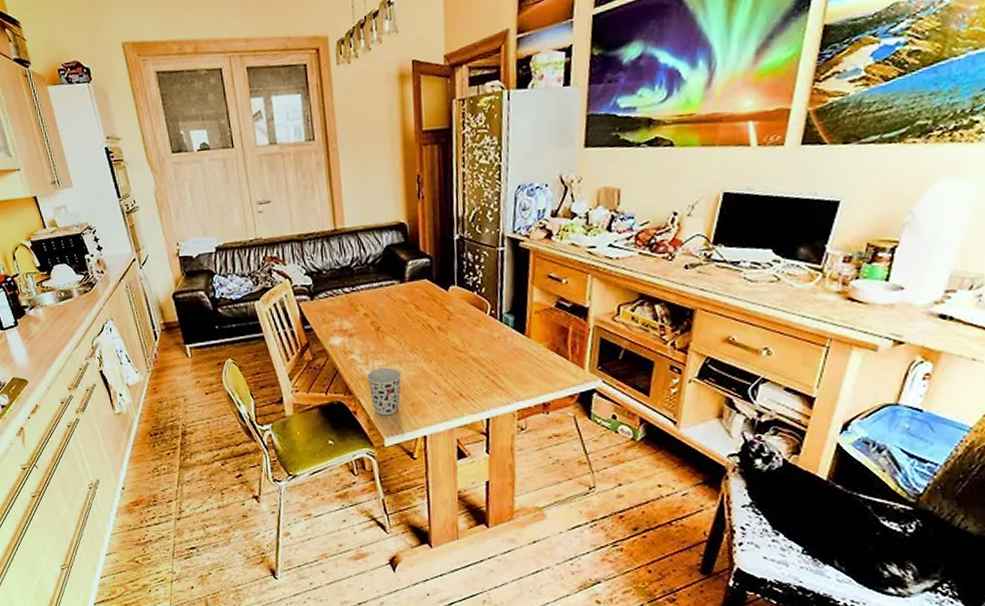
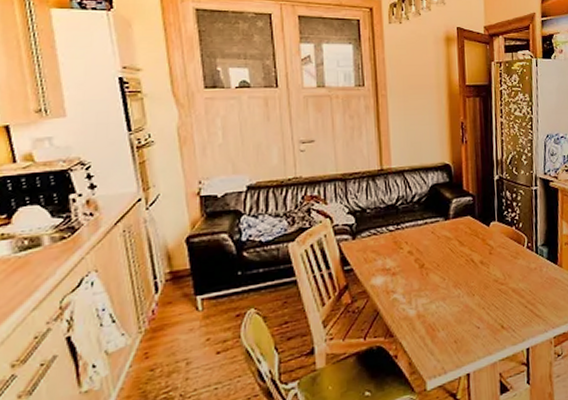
cup: present [366,368,402,416] -> none [409,305,446,357]

